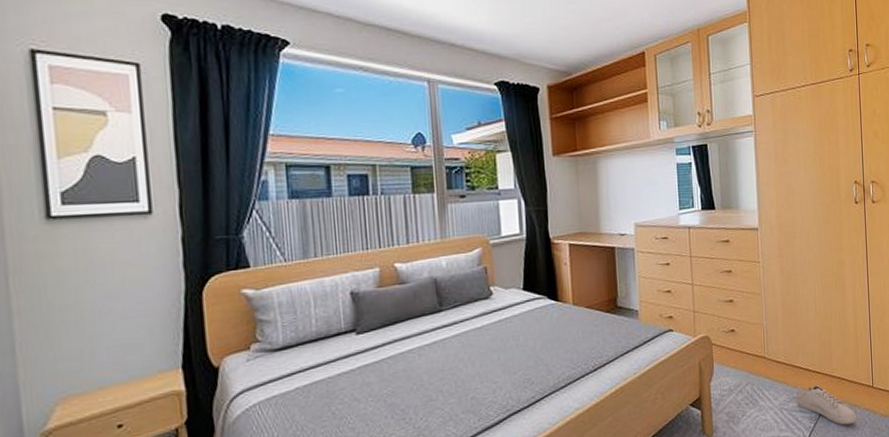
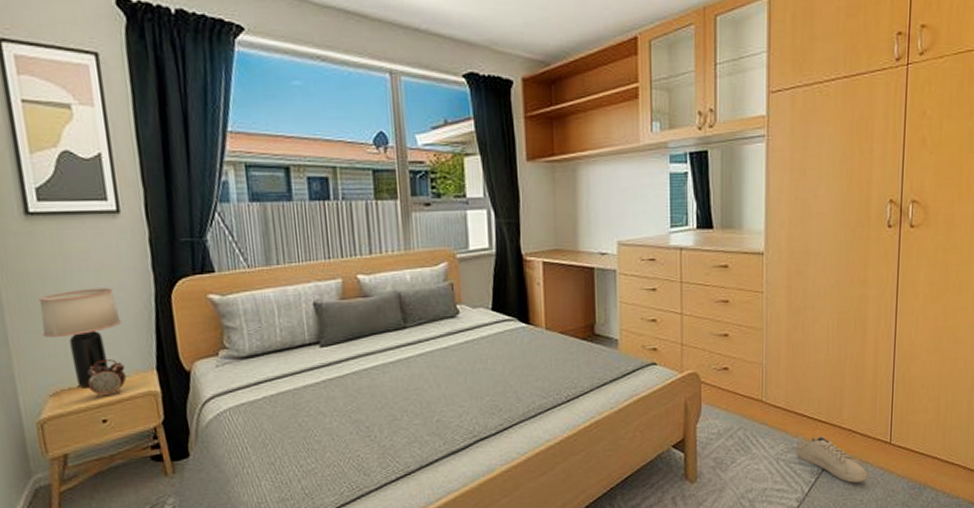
table lamp: none [54,288,146,395] -> present [38,287,121,390]
alarm clock: none [104,360,147,403] -> present [87,359,126,398]

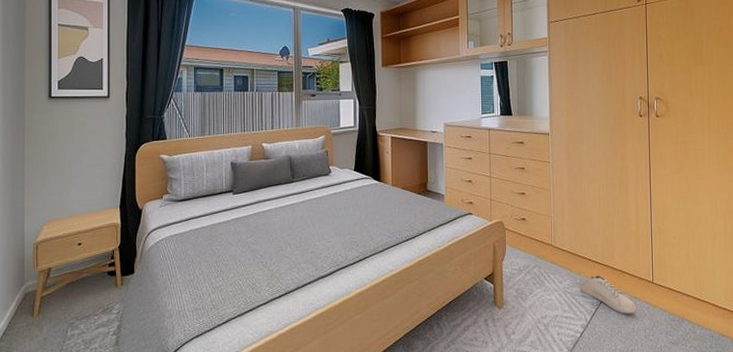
table lamp: present [38,287,121,390] -> none [47,148,100,221]
alarm clock: present [87,359,126,398] -> none [72,199,98,227]

